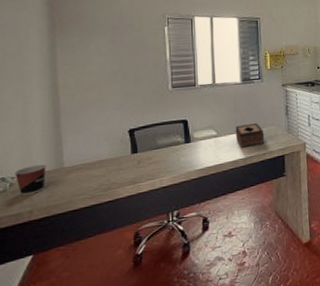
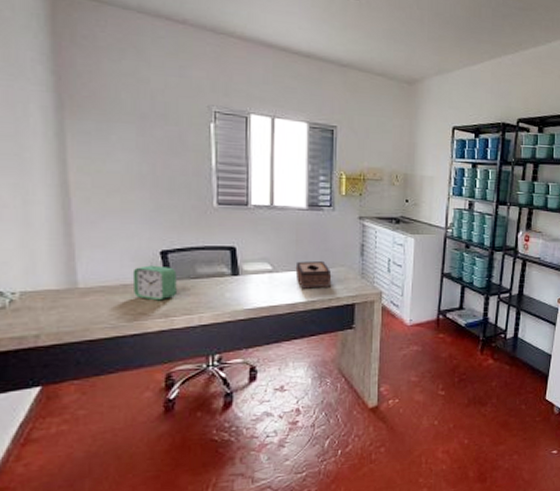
cup: present [14,164,47,197] -> none [15,281,56,317]
alarm clock: none [107,142,142,171] -> present [132,265,177,301]

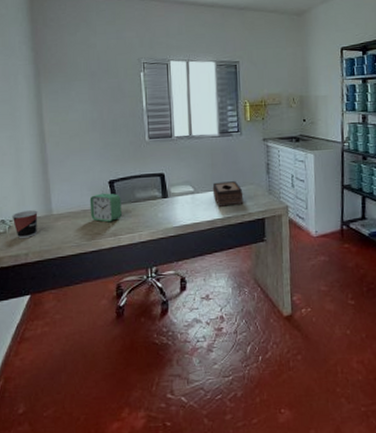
cup: none [15,281,56,317] -> present [12,210,38,239]

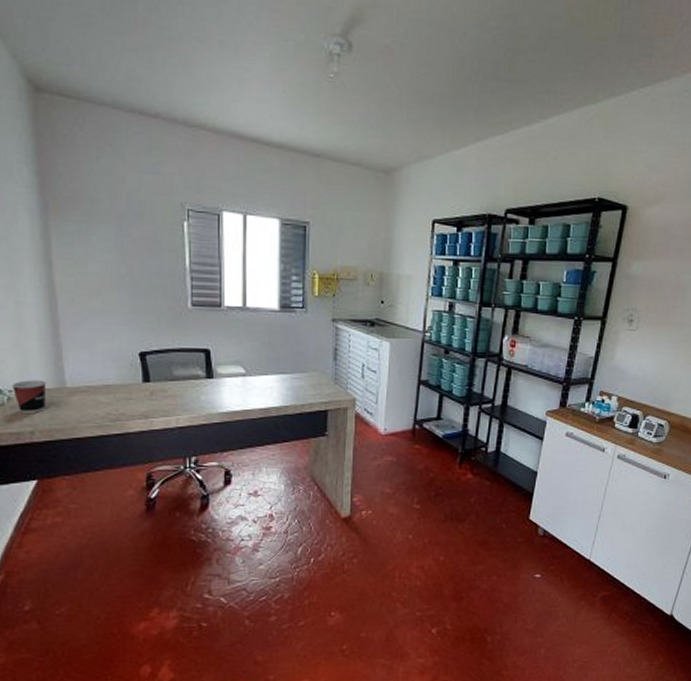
alarm clock: present [89,193,122,223] -> none [114,366,155,402]
tissue box: present [212,181,244,207] -> none [268,365,305,394]

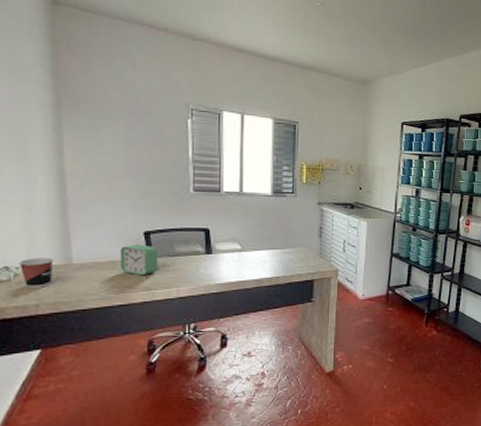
alarm clock: none [114,366,155,402] -> present [119,244,158,276]

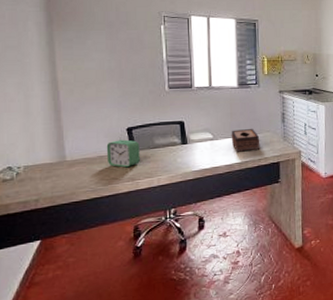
cup: present [18,258,54,289] -> none [20,156,50,186]
tissue box: none [261,242,294,266] -> present [231,129,260,152]

